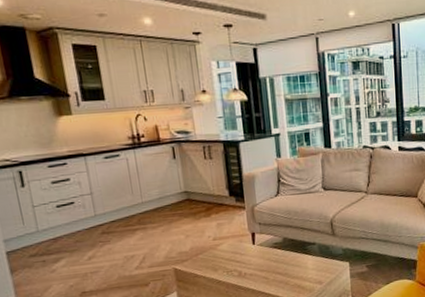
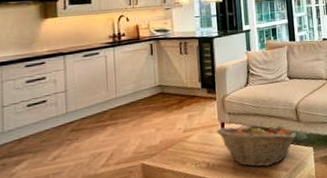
fruit basket: none [247,234,332,279] -> present [216,122,297,167]

